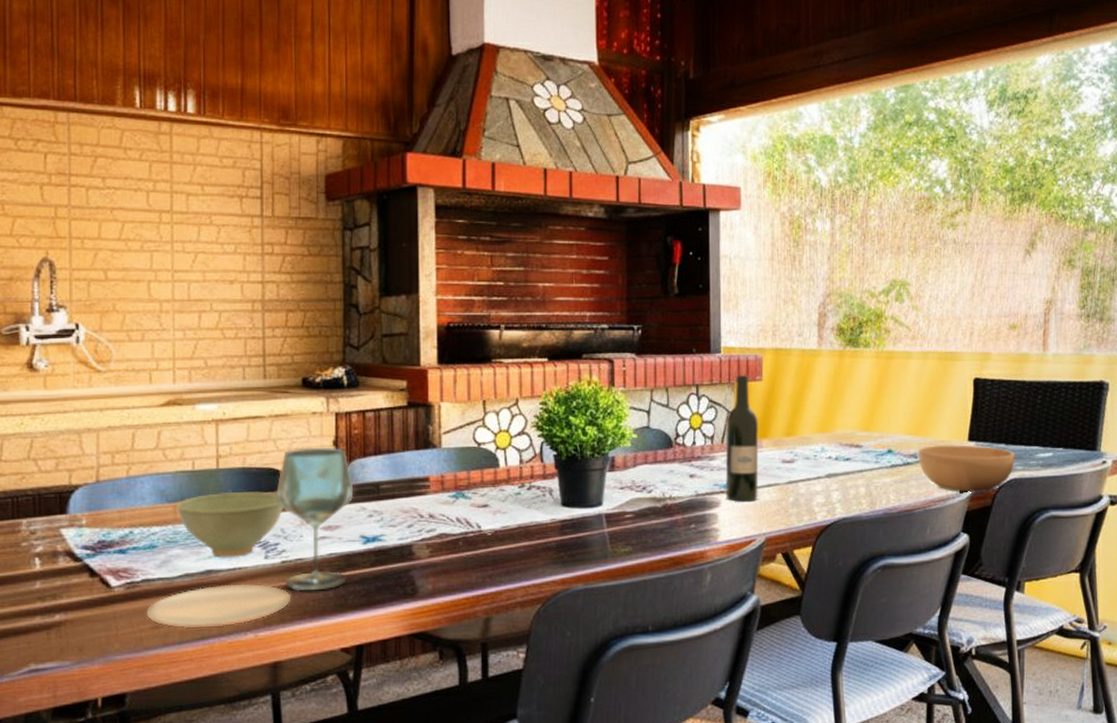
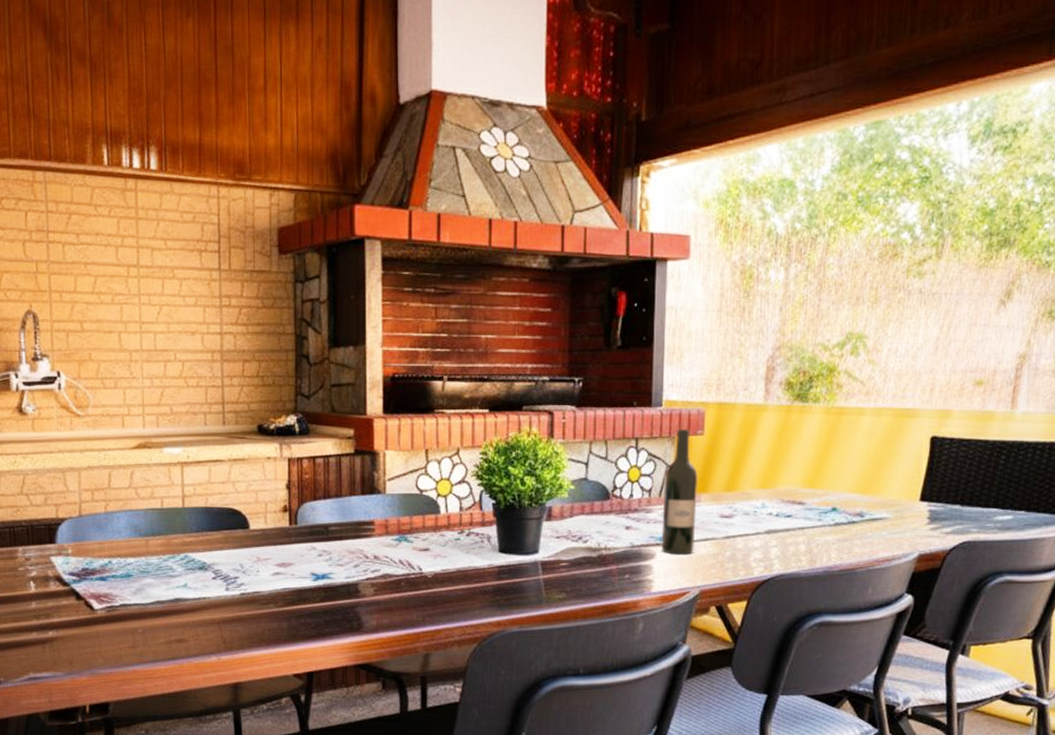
plate: present [146,583,291,629] -> none [124,612,250,650]
bowl: present [175,491,283,558] -> none [147,528,242,588]
wine glass: present [275,448,354,591] -> none [234,491,305,621]
bowl: present [916,444,1015,493] -> none [863,503,971,554]

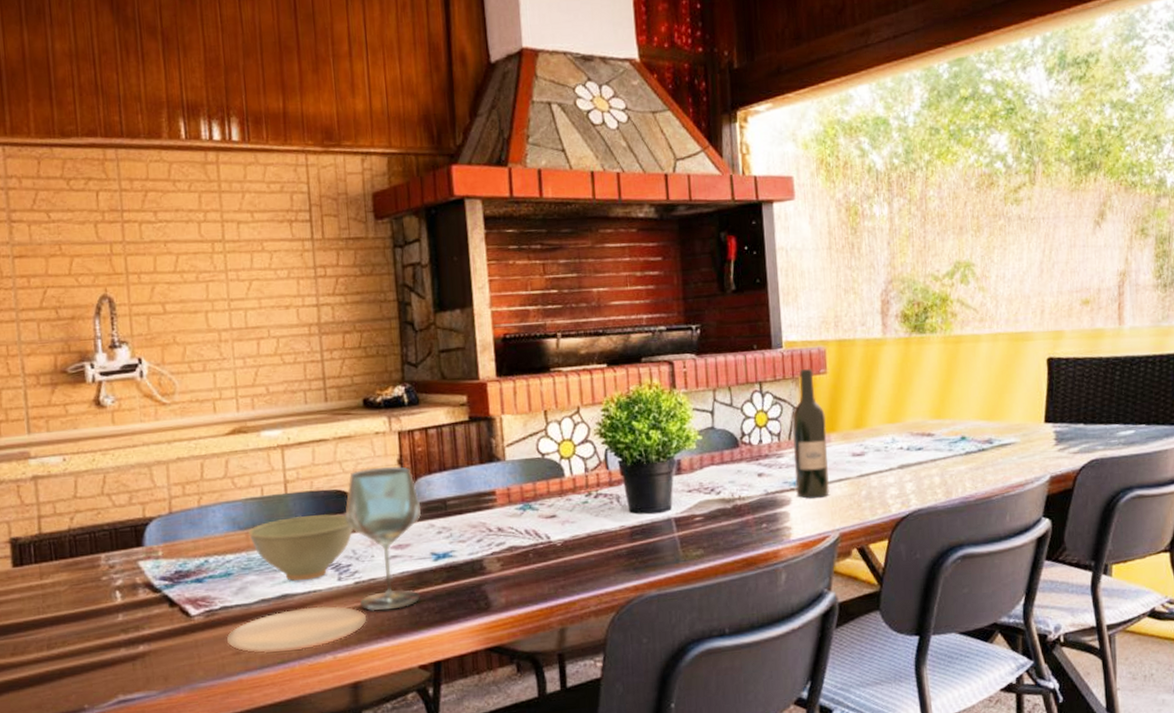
plate: none [124,612,250,650] -> present [226,606,367,654]
bowl: none [147,528,242,588] -> present [247,513,353,582]
wine glass: none [234,491,305,621] -> present [344,466,422,611]

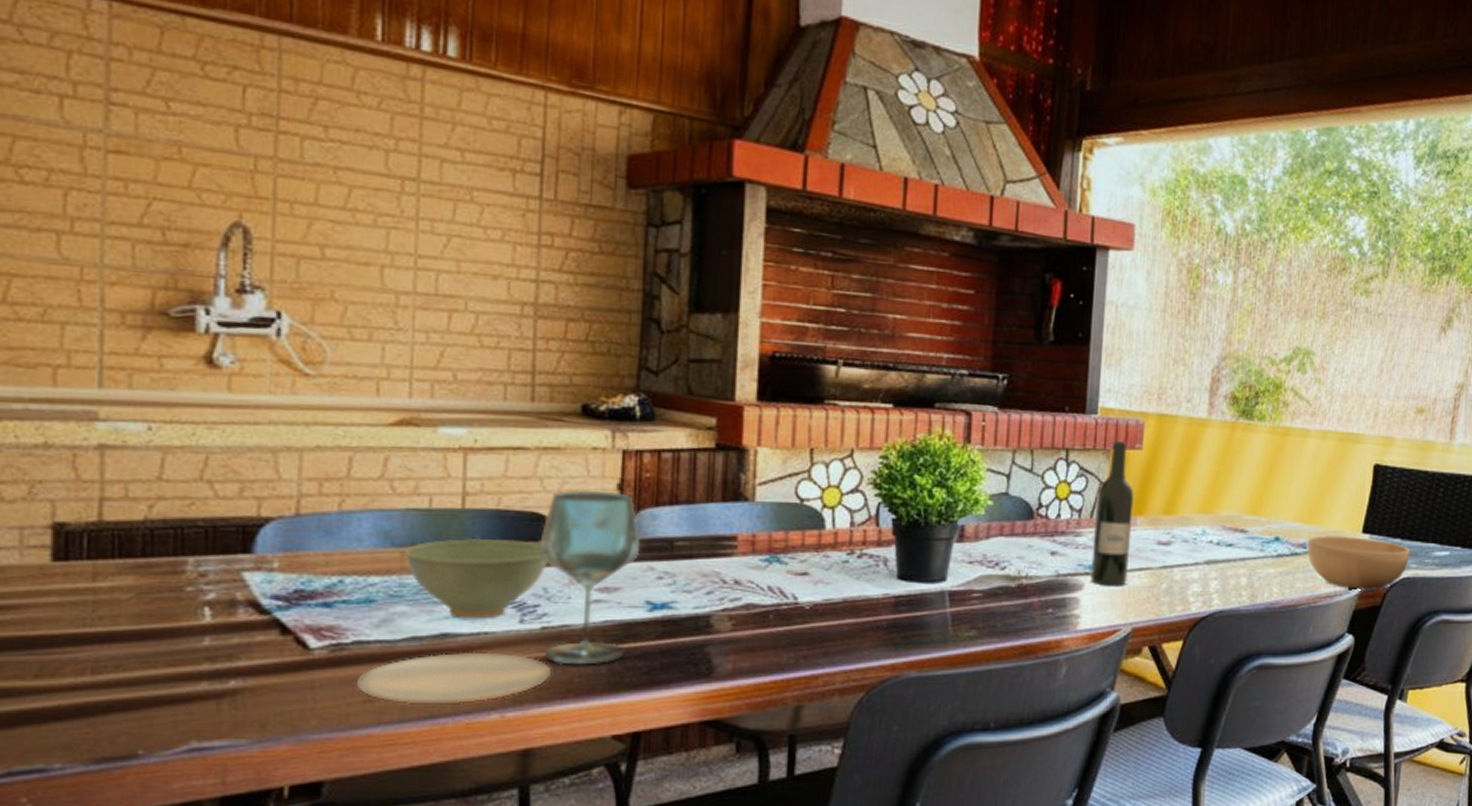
bowl: none [991,426,1096,476] -> present [1306,535,1411,591]

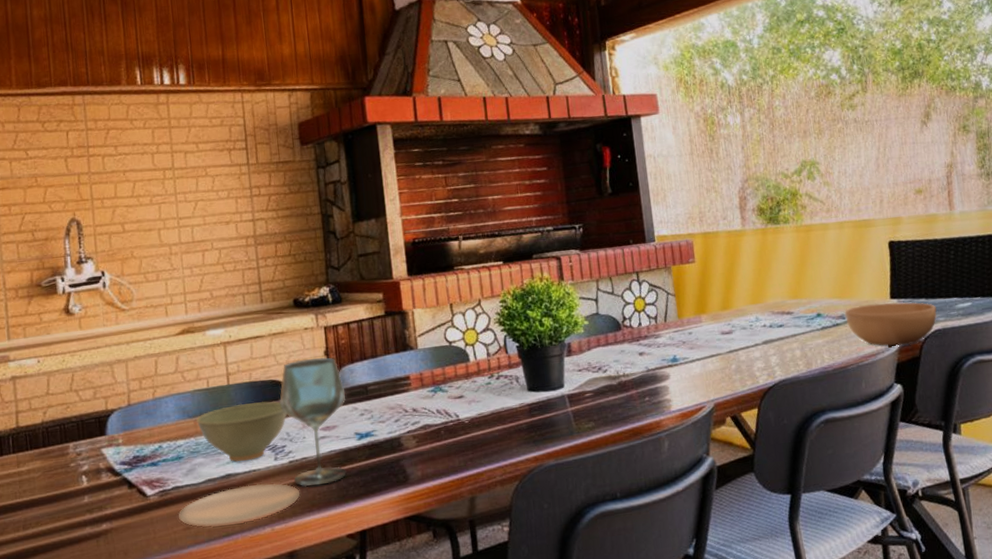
wine bottle: present [1090,441,1135,586] -> none [666,259,704,374]

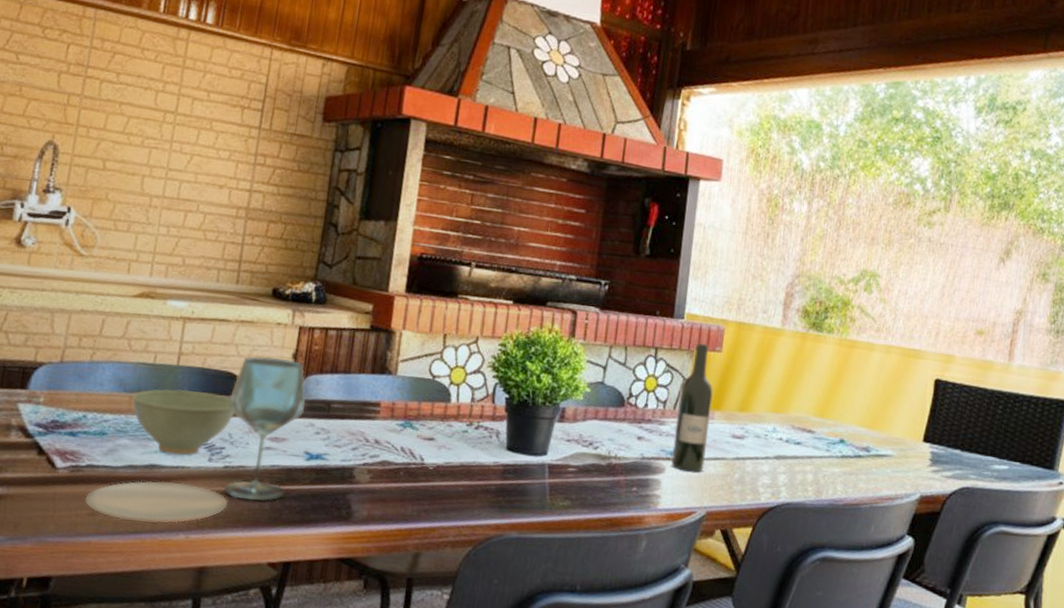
wine bottle: none [666,259,704,374] -> present [671,343,714,472]
bowl: present [844,302,937,346] -> none [869,441,970,497]

